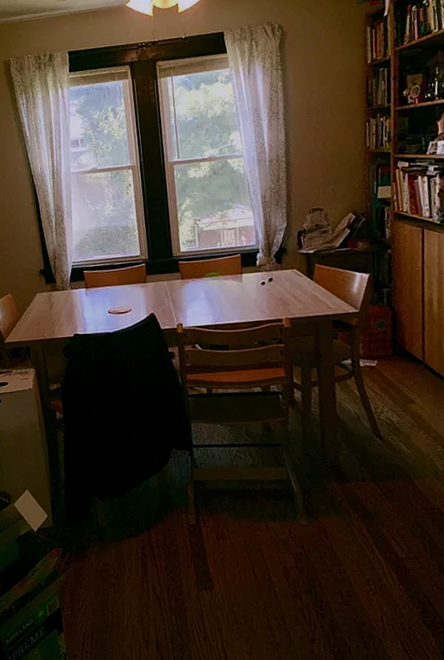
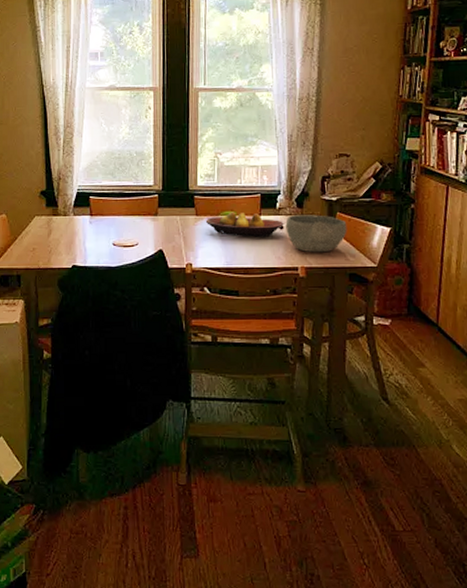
fruit bowl: none [191,272,265,296] -> present [205,212,284,237]
bowl: none [266,268,327,304] -> present [285,214,347,253]

